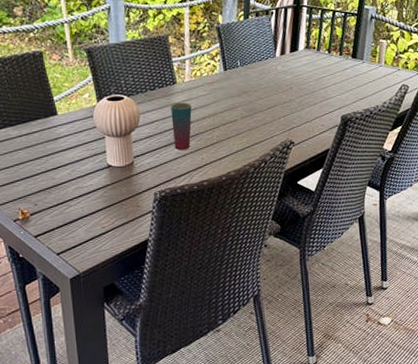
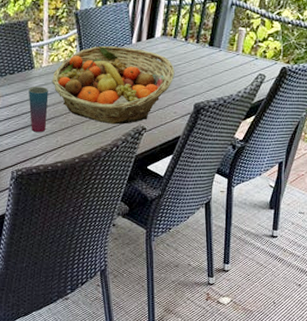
fruit basket: none [194,59,320,140] -> present [51,45,175,125]

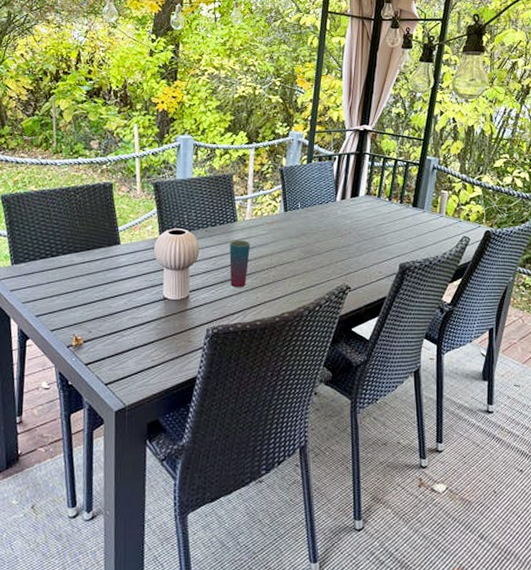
fruit basket: present [51,45,175,125] -> none [254,202,379,283]

